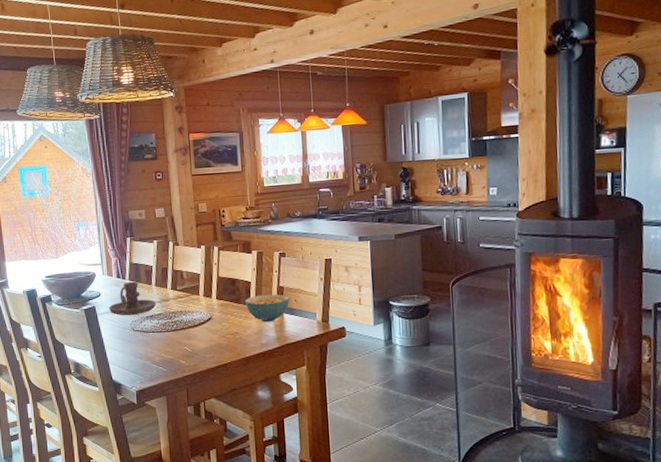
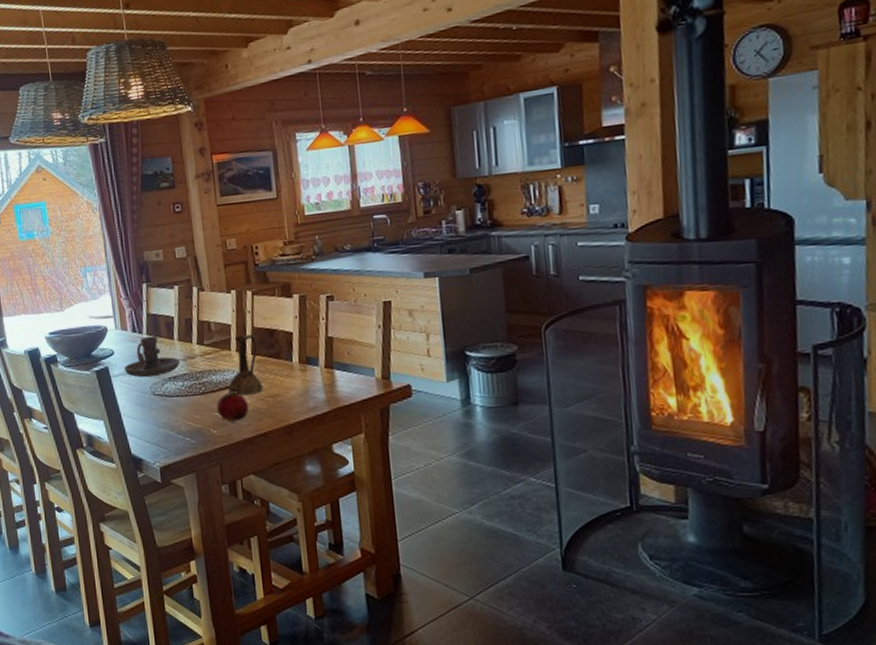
fruit: none [186,328,213,355] -> present [217,390,250,423]
pitcher: none [196,282,225,333] -> present [228,334,264,396]
cereal bowl: present [245,294,290,323] -> none [286,346,341,382]

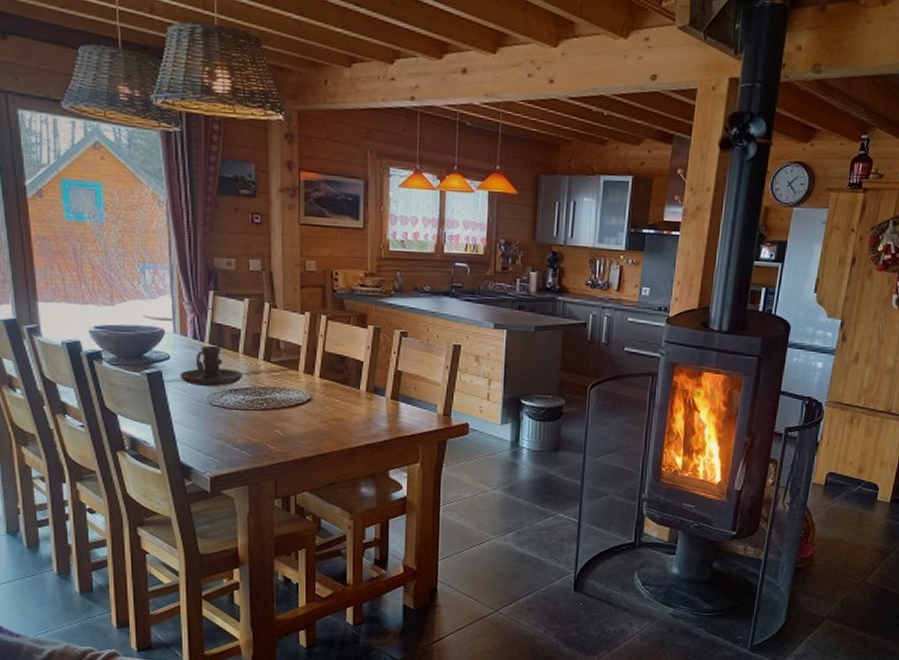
fruit: present [217,390,250,423] -> none [278,410,312,441]
pitcher: present [228,334,264,396] -> none [291,357,328,416]

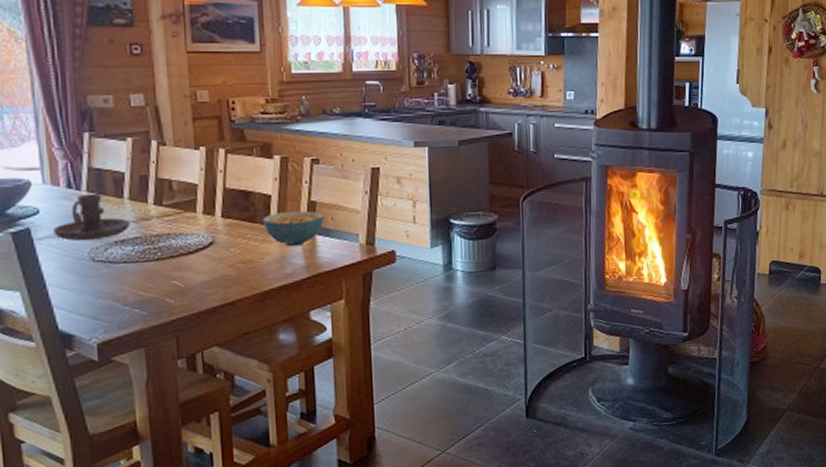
cereal bowl: none [354,378,408,411] -> present [263,210,324,247]

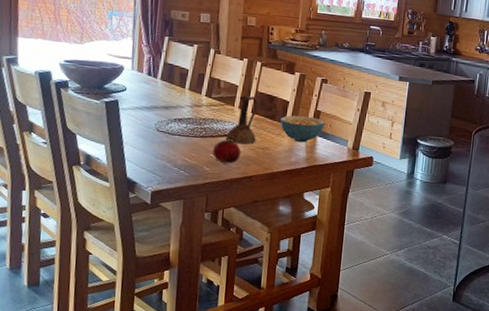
candle holder: present [52,193,131,241] -> none [133,81,188,116]
fruit: none [175,255,216,291] -> present [213,138,242,164]
pitcher: none [190,195,234,262] -> present [225,95,259,144]

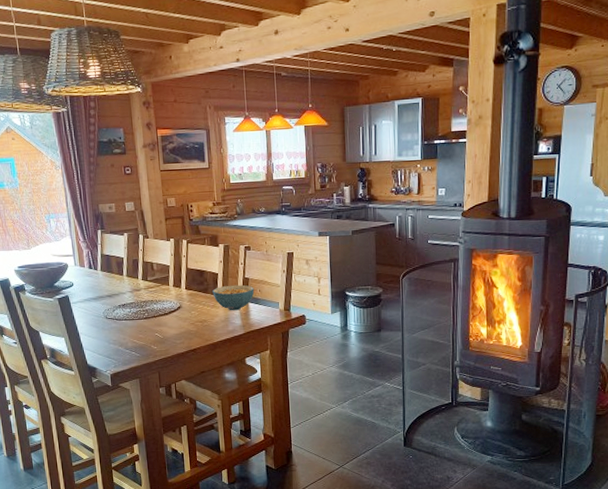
fruit: present [213,138,242,164] -> none [157,316,183,341]
pitcher: present [225,95,259,144] -> none [166,273,194,320]

